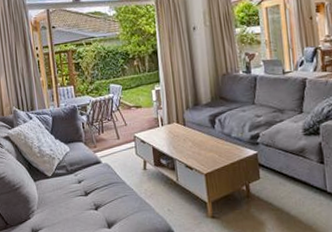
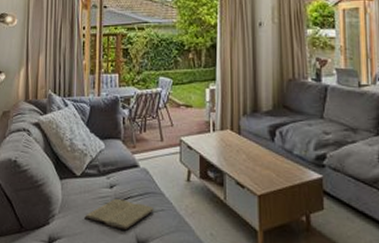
book: none [60,191,119,216] -> present [84,199,155,231]

